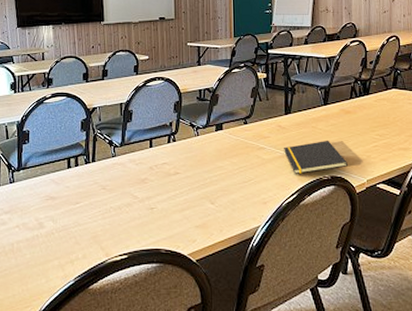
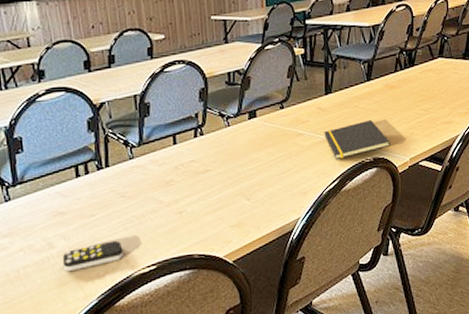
remote control: none [49,227,100,250] -> present [62,240,124,271]

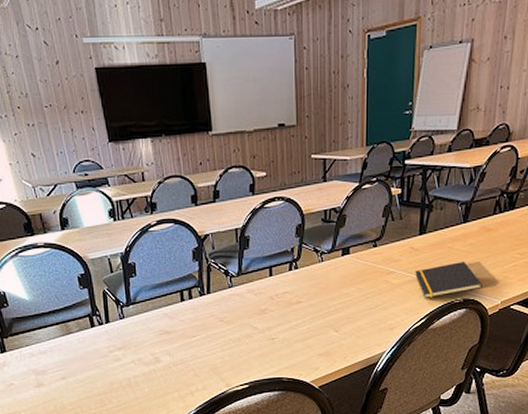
remote control: present [62,240,124,271] -> none [166,360,220,383]

